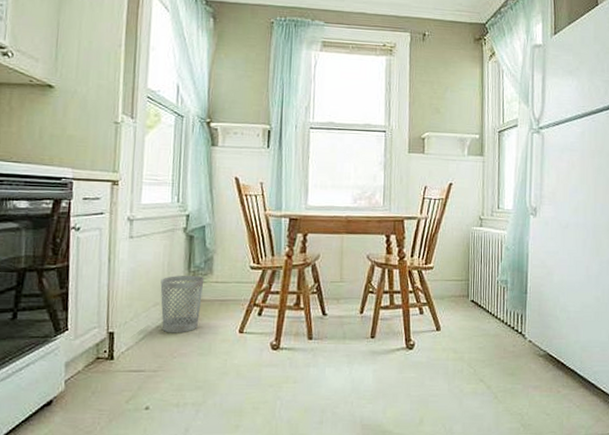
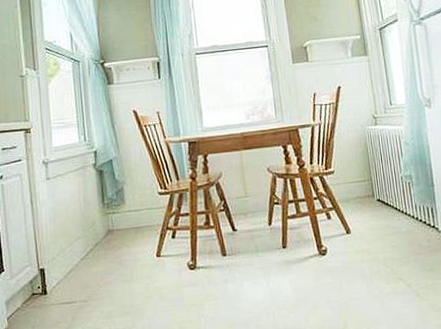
wastebasket: present [160,275,205,333] -> none [79,207,119,264]

